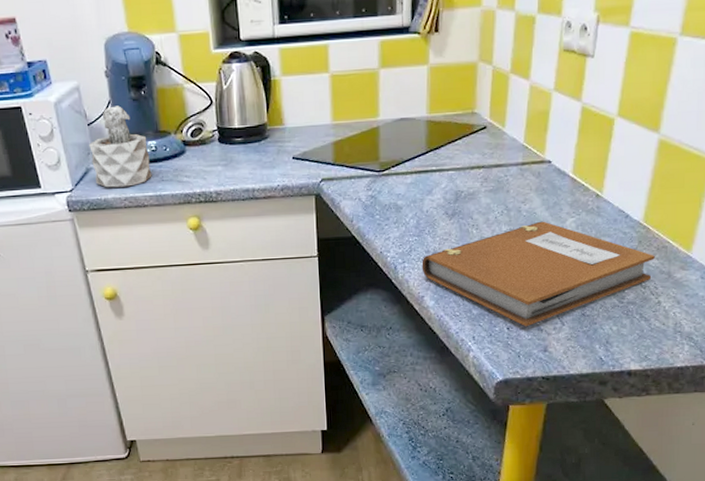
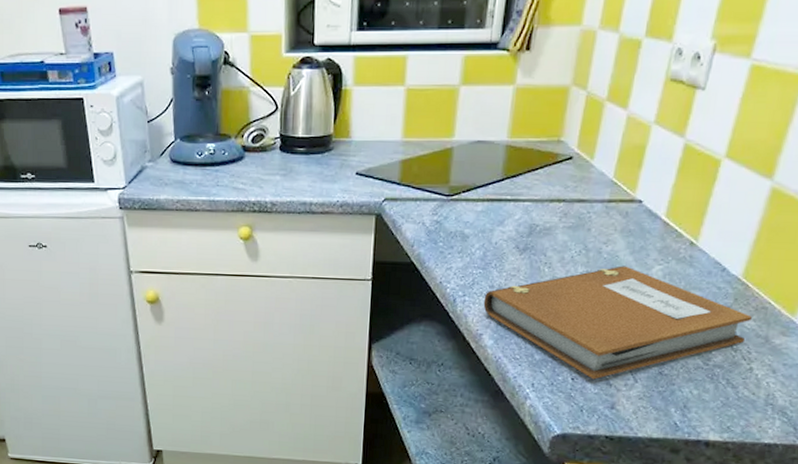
succulent plant: present [89,106,152,188] -> none [147,104,208,189]

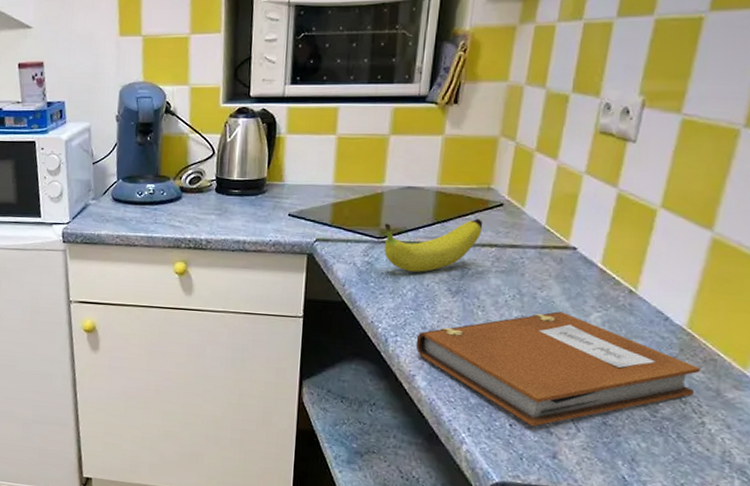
fruit: none [453,173,552,230] -> present [384,218,483,272]

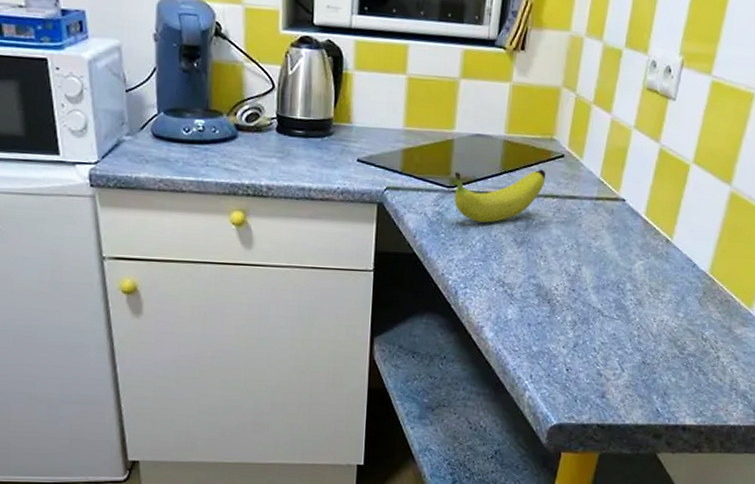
notebook: present [415,311,700,427] -> none [484,260,718,370]

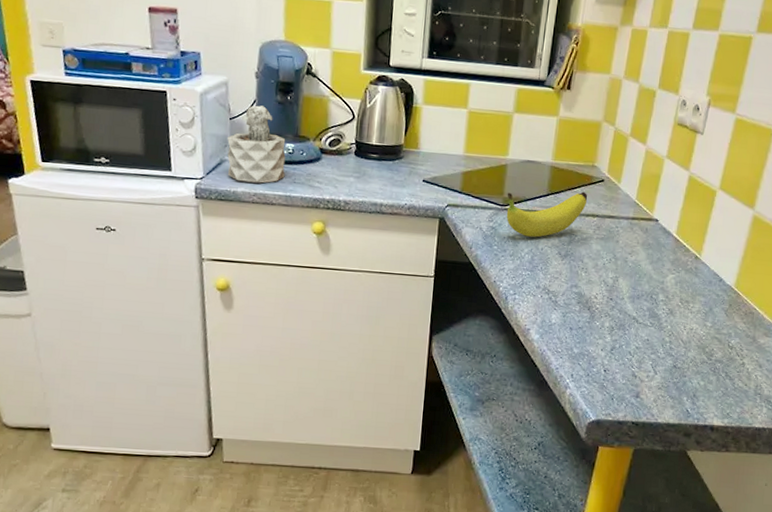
succulent plant: none [125,74,196,167] -> present [227,105,286,183]

